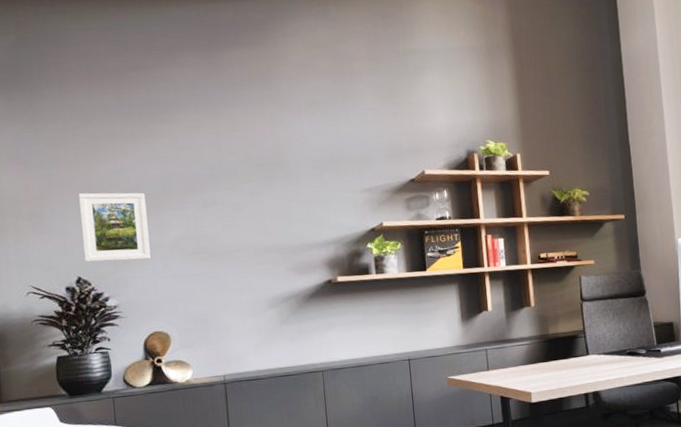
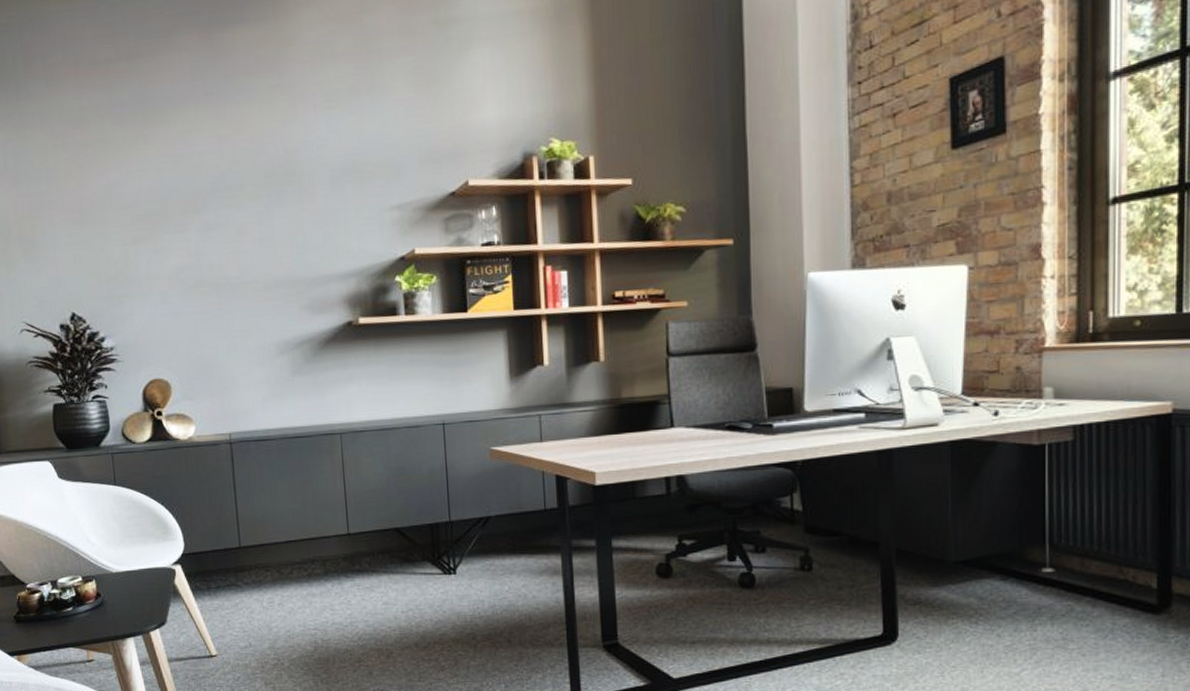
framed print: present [78,192,151,262] -> none [69,212,148,296]

